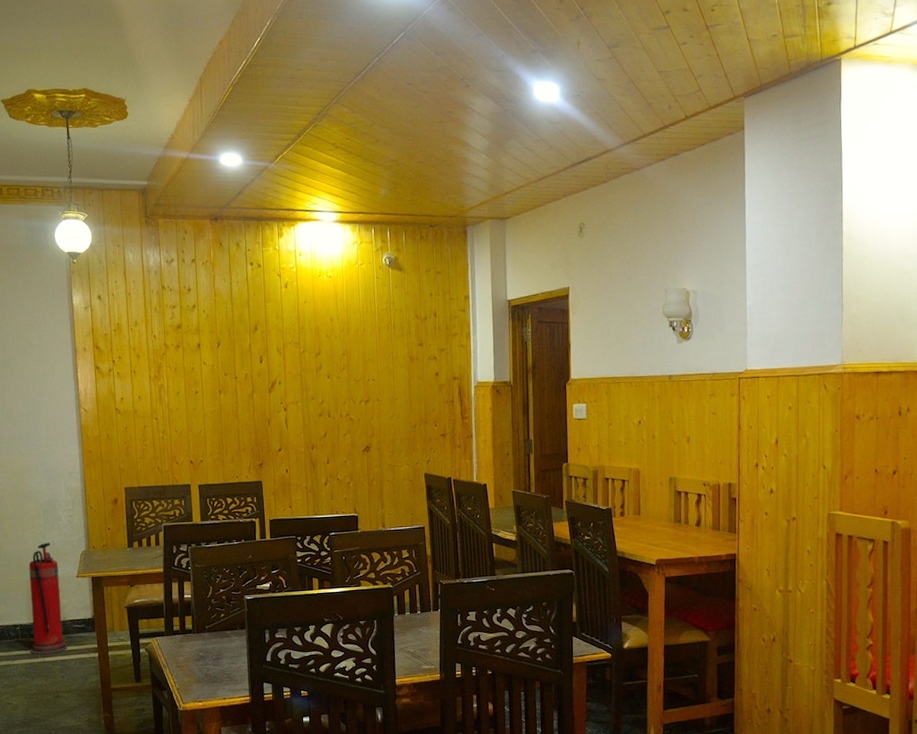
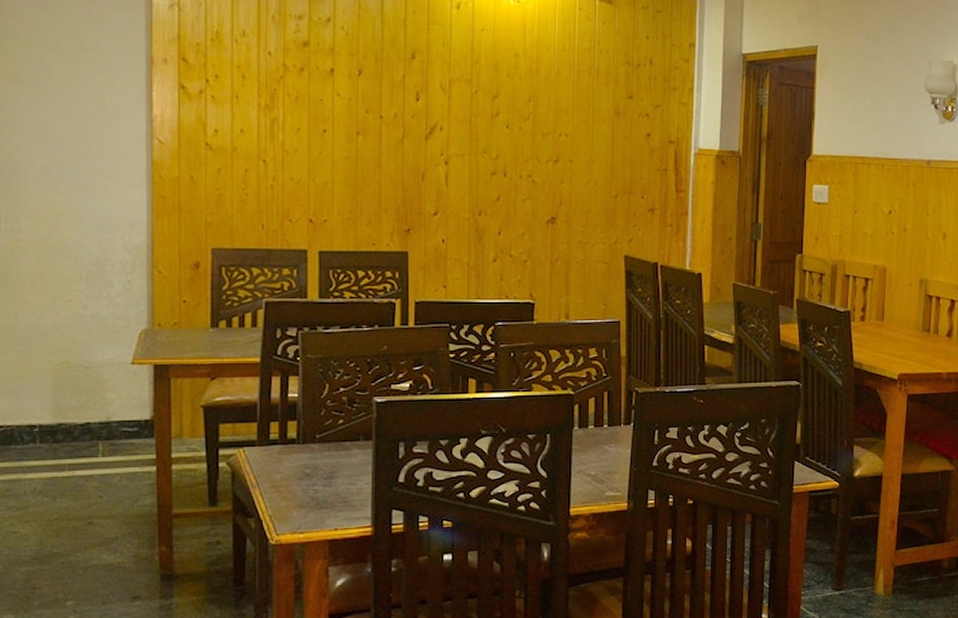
fire extinguisher: present [28,543,68,655] -> none [53,316,110,467]

